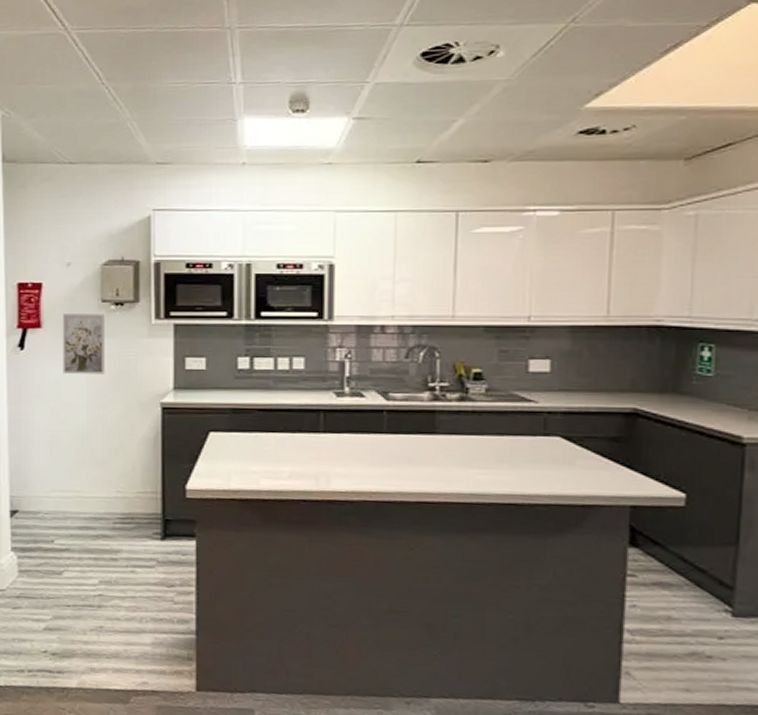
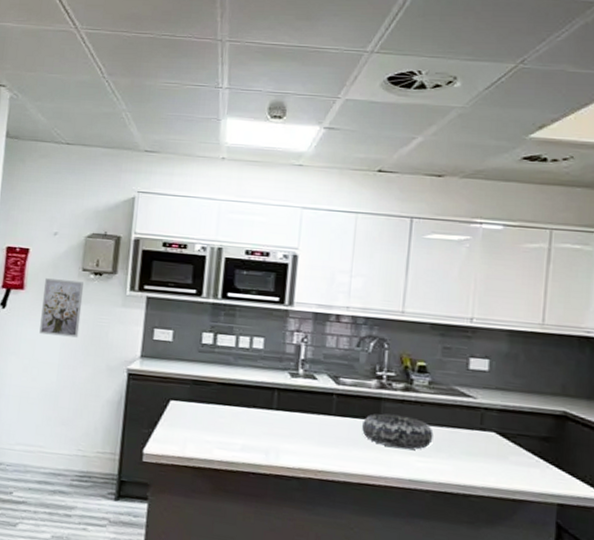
decorative bowl: none [415,427,494,463] -> present [361,413,434,450]

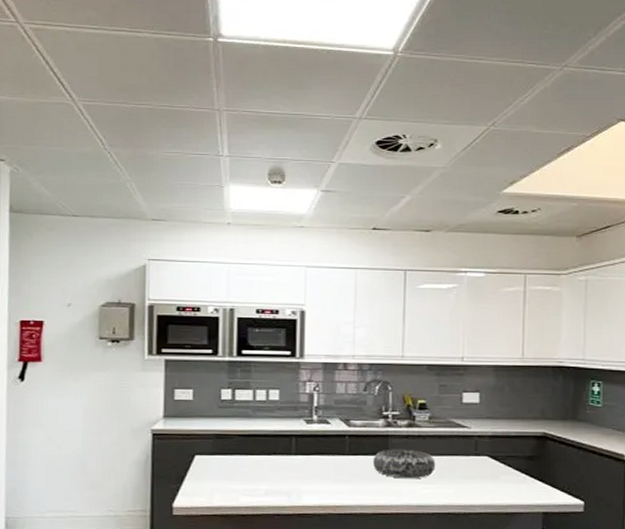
wall art: present [39,278,85,338] -> none [61,349,102,404]

